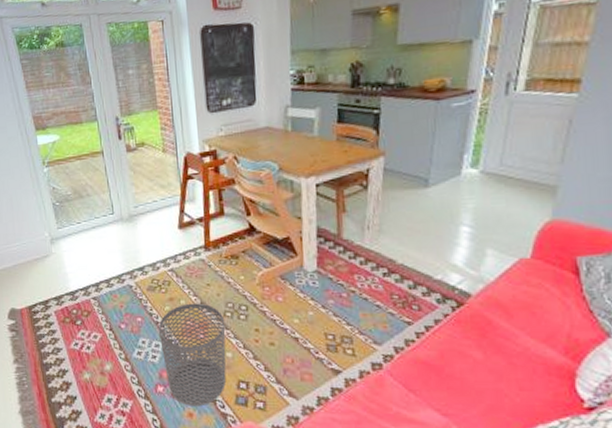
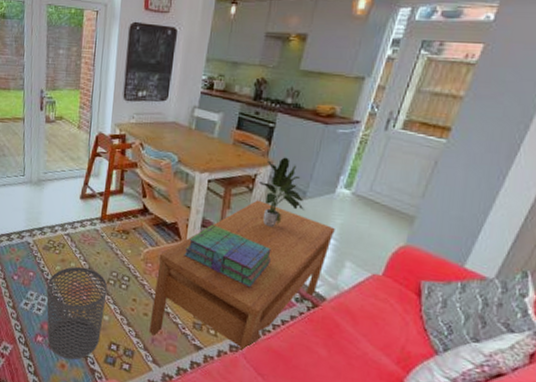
coffee table: none [275,197,468,370] -> present [149,200,335,353]
stack of books: none [303,232,402,296] -> present [184,224,272,288]
potted plant: none [372,144,429,225] -> present [258,157,304,227]

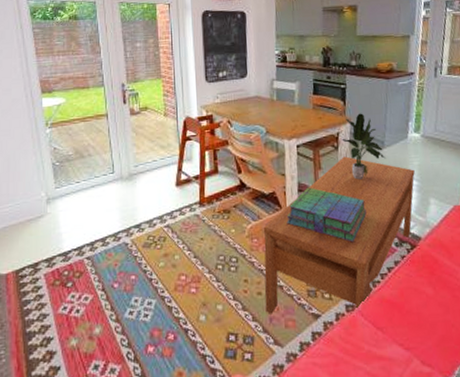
waste bin: present [46,266,108,360] -> none [151,257,217,365]

